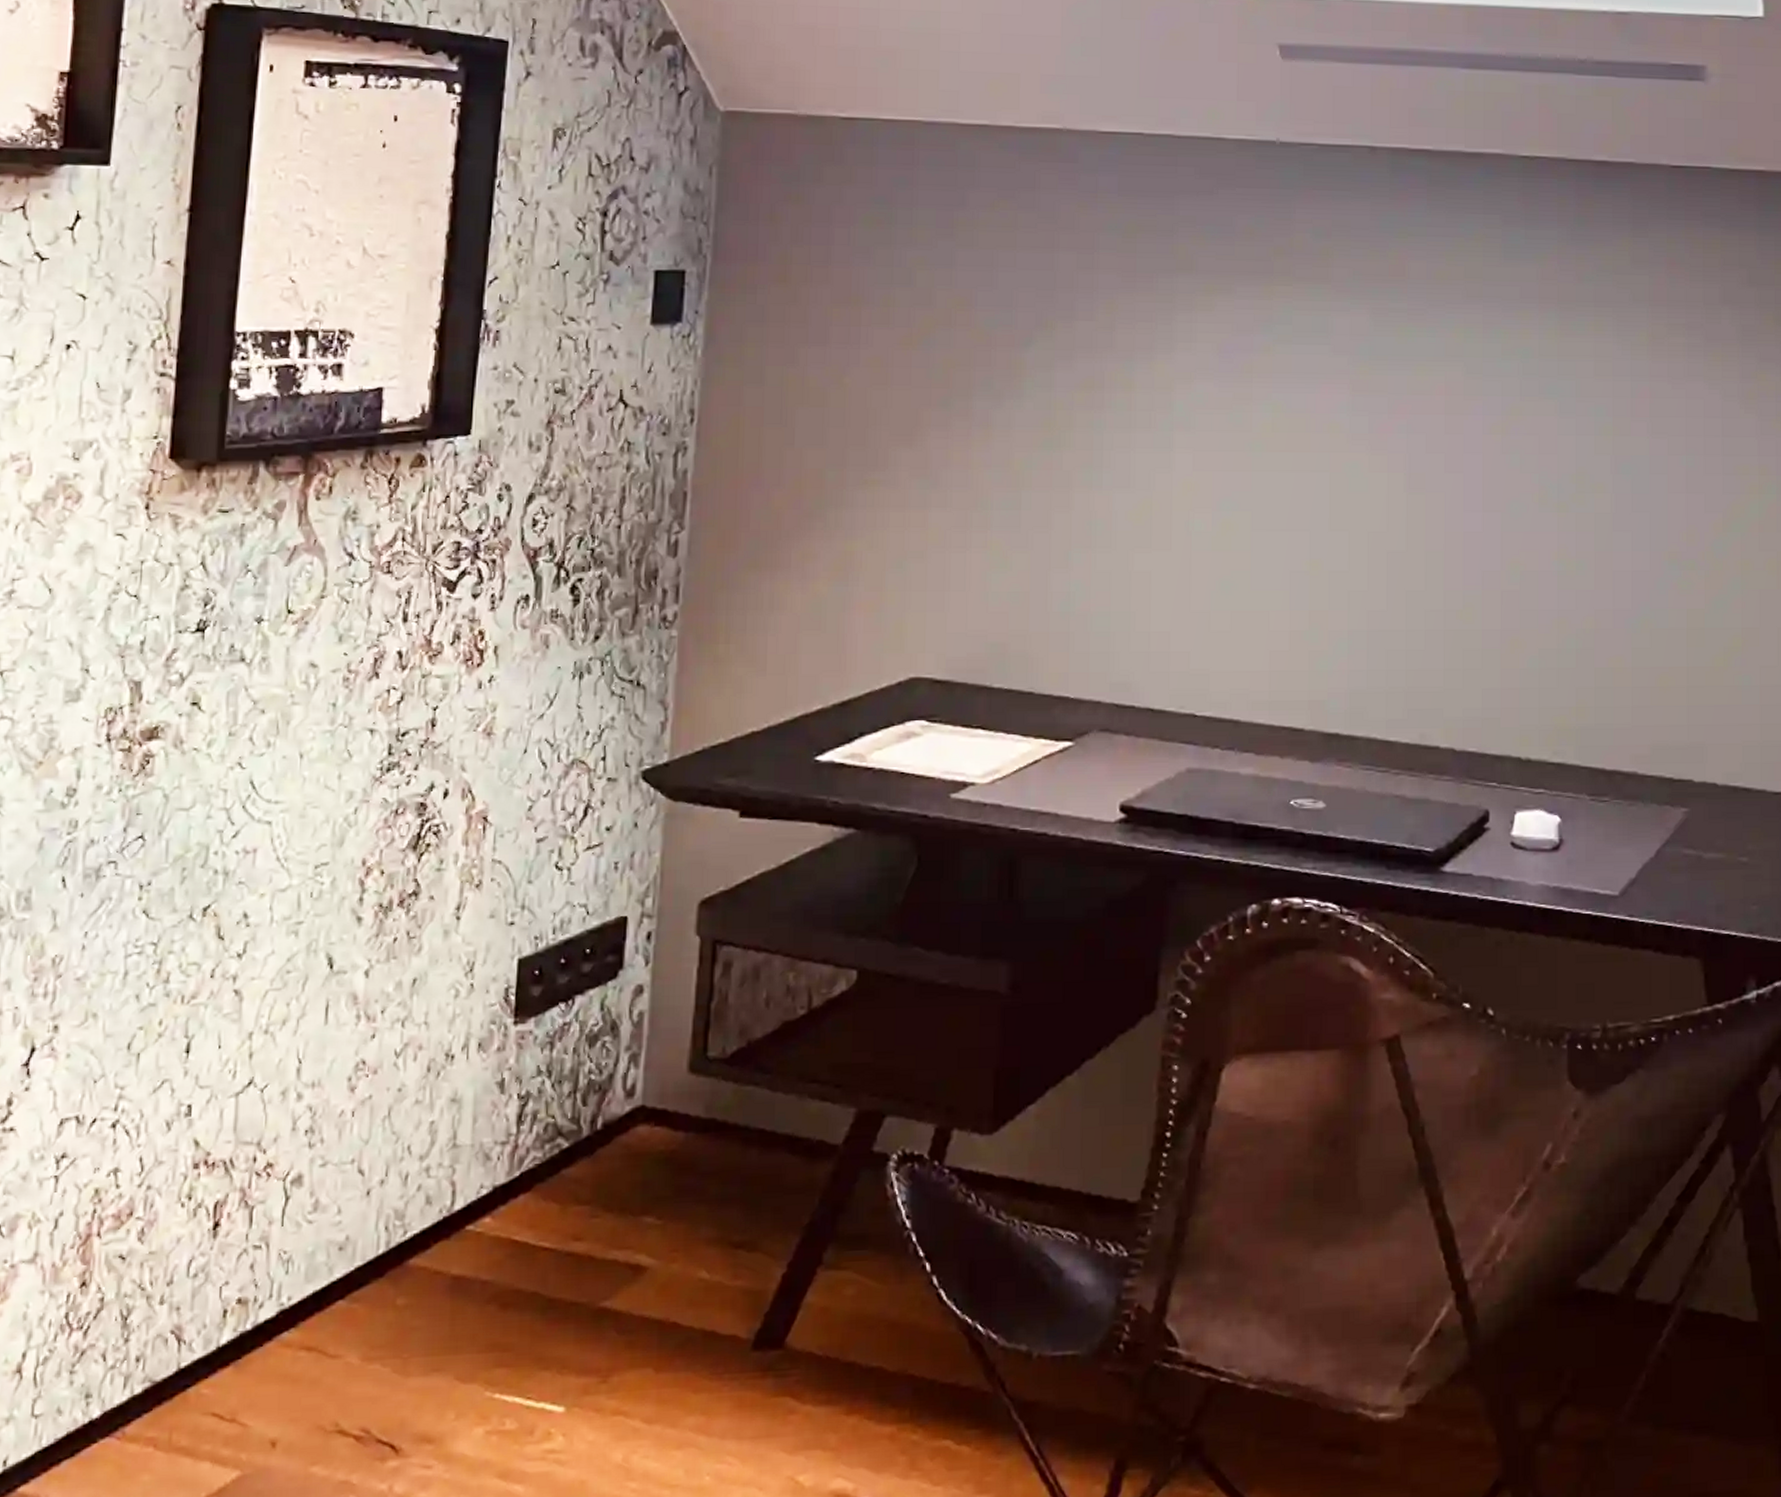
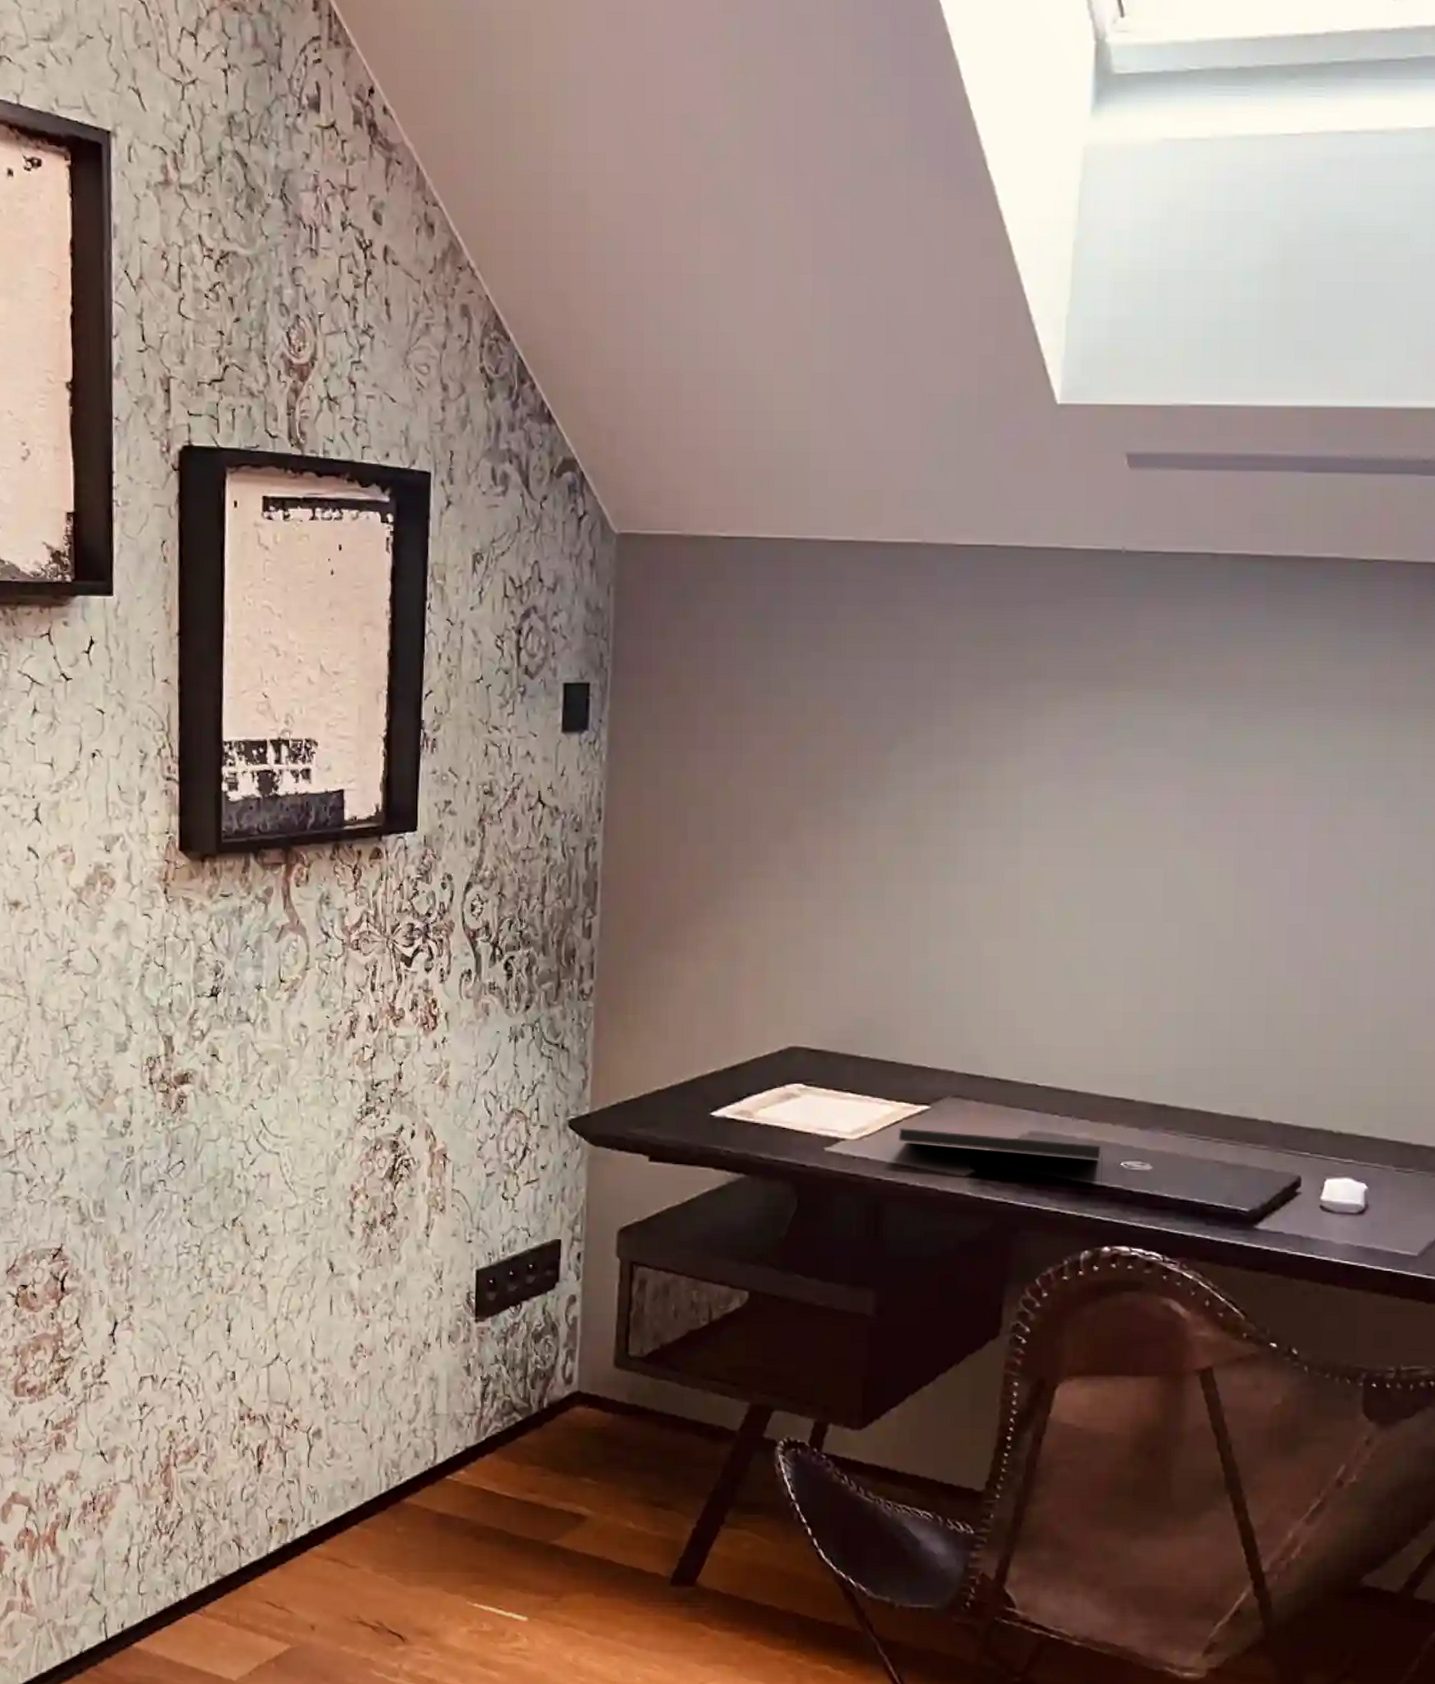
notepad: none [1036,767,1271,827] -> present [898,1127,1103,1184]

